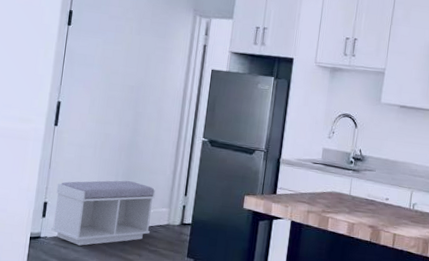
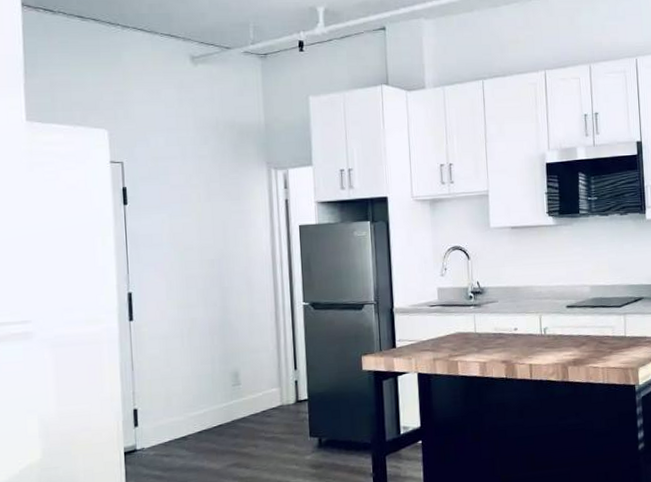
bench: present [51,180,156,246] -> none [145,366,262,450]

